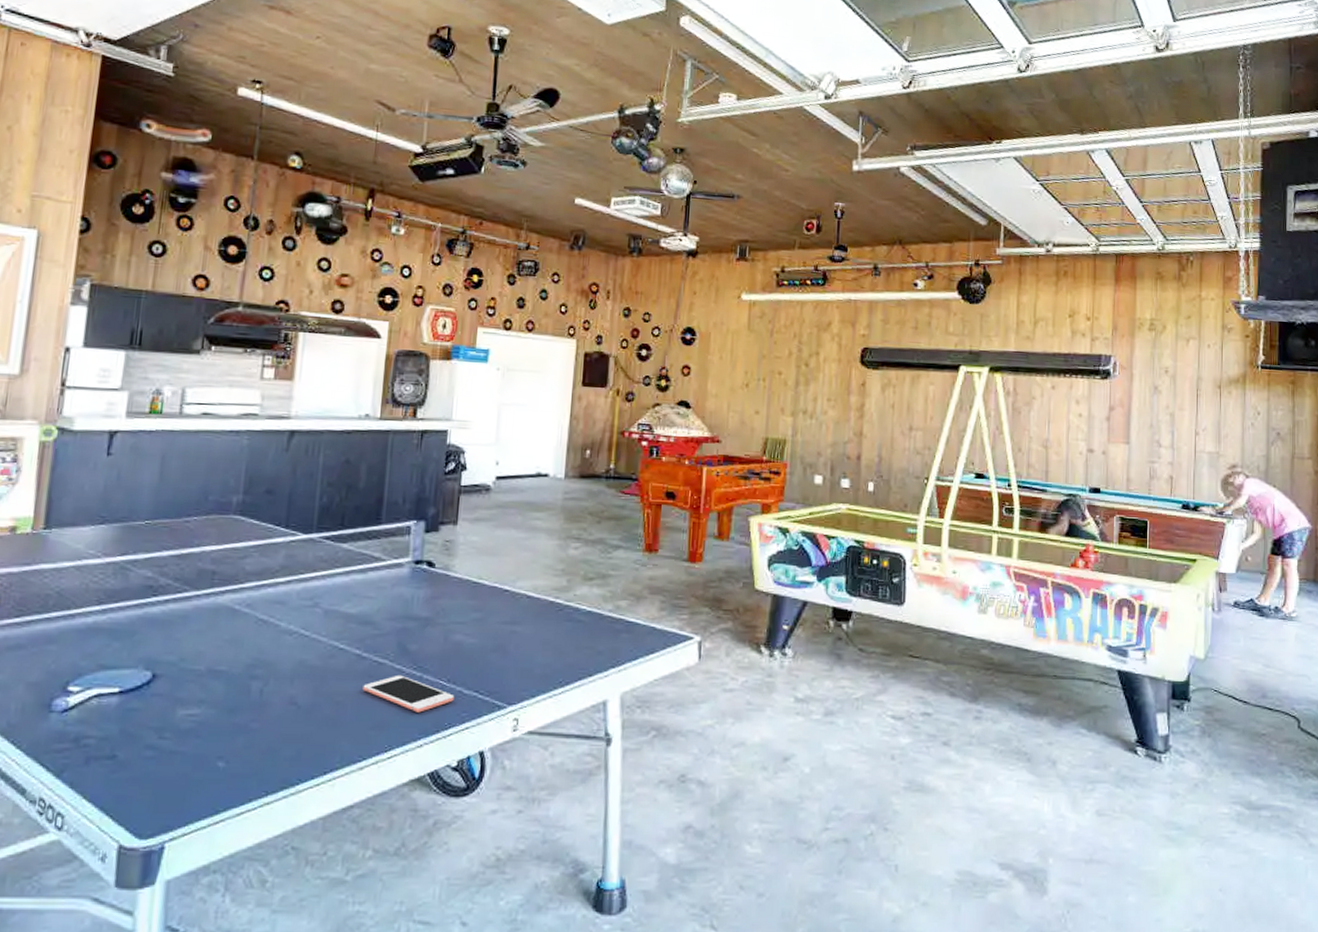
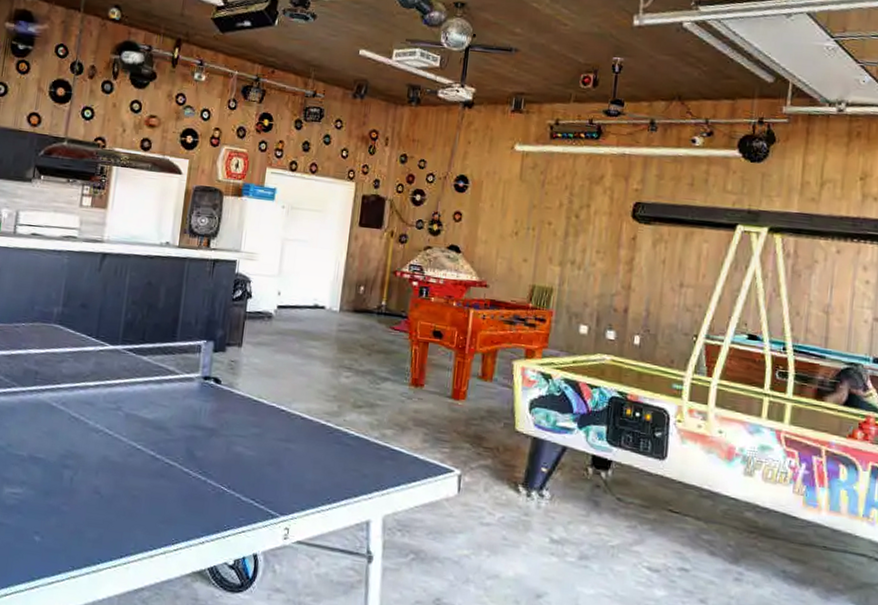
cell phone: present [362,674,455,713] -> none [155,477,234,513]

